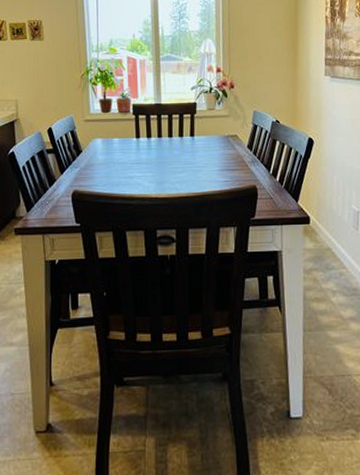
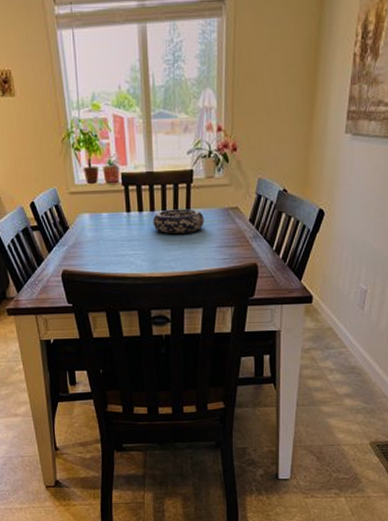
decorative bowl: none [160,136,207,158] -> present [153,208,204,234]

